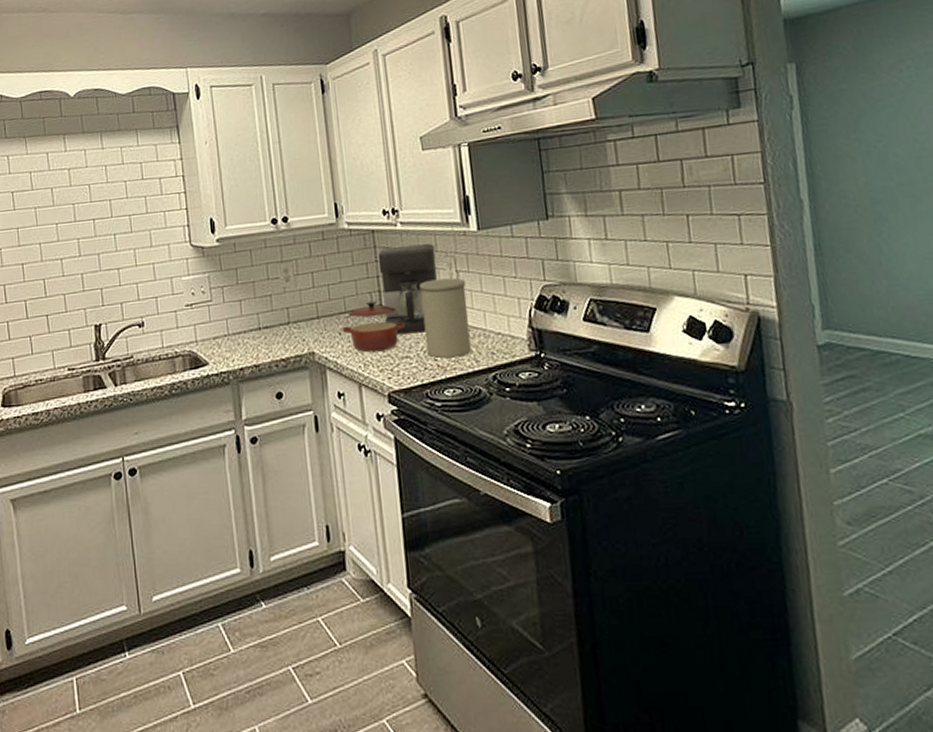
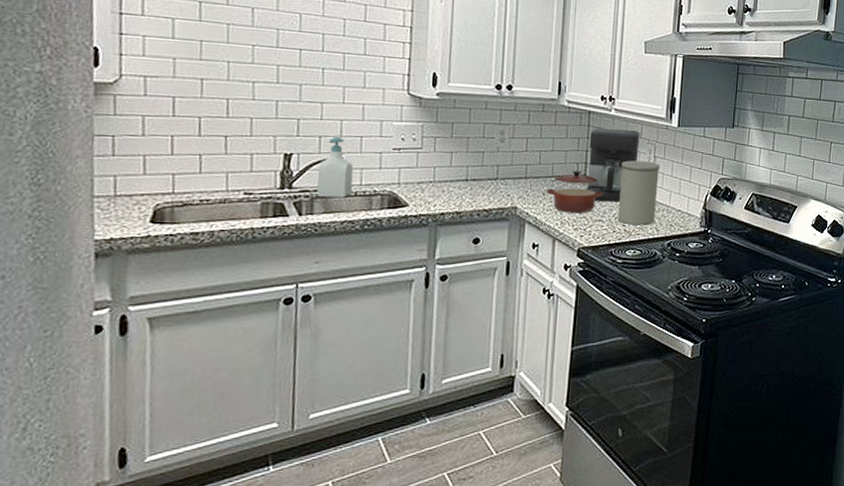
soap bottle: none [123,300,156,365] -> present [316,136,354,198]

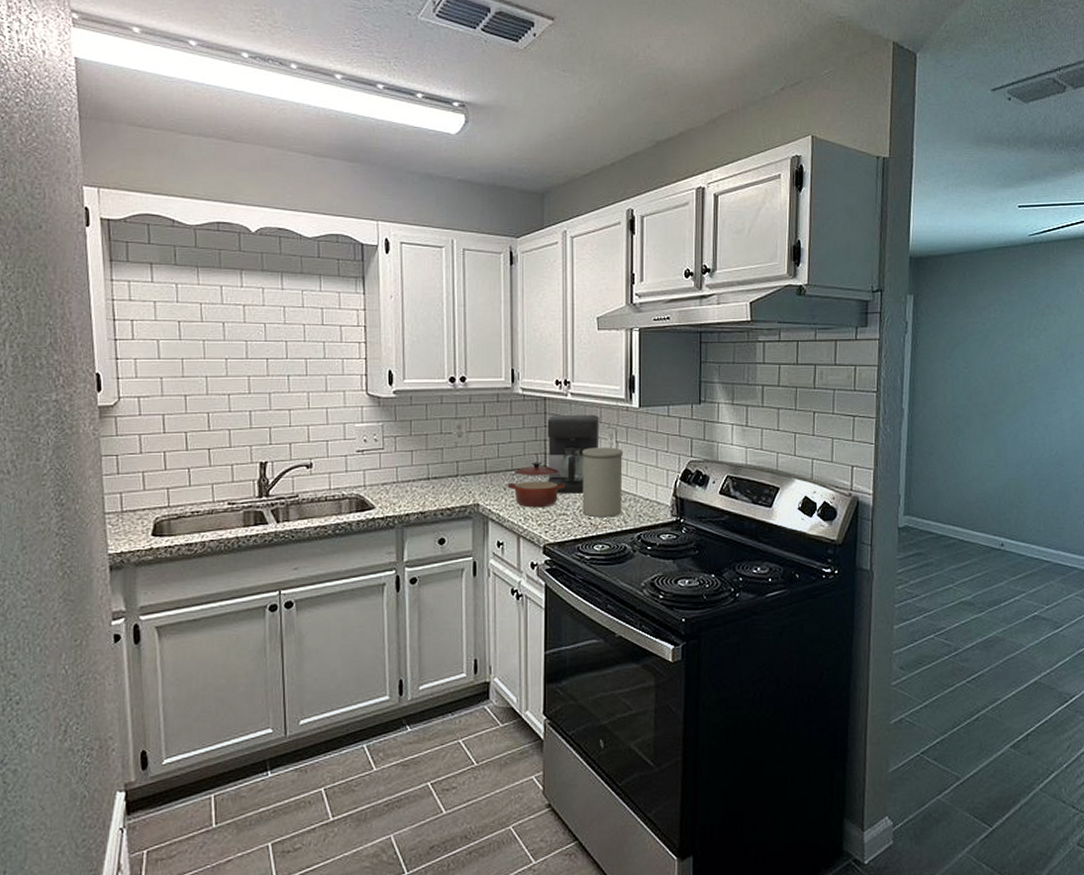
soap bottle: present [316,136,354,198] -> none [290,442,323,503]

